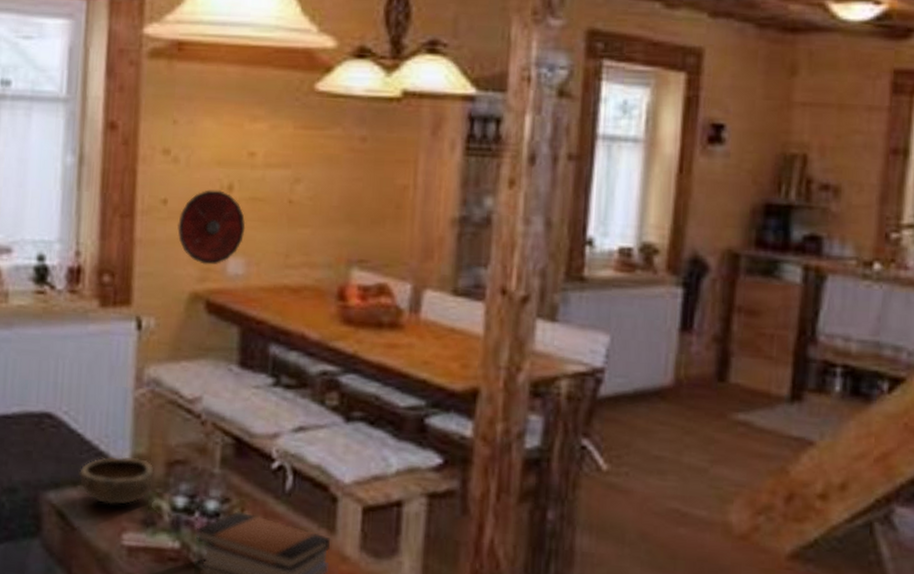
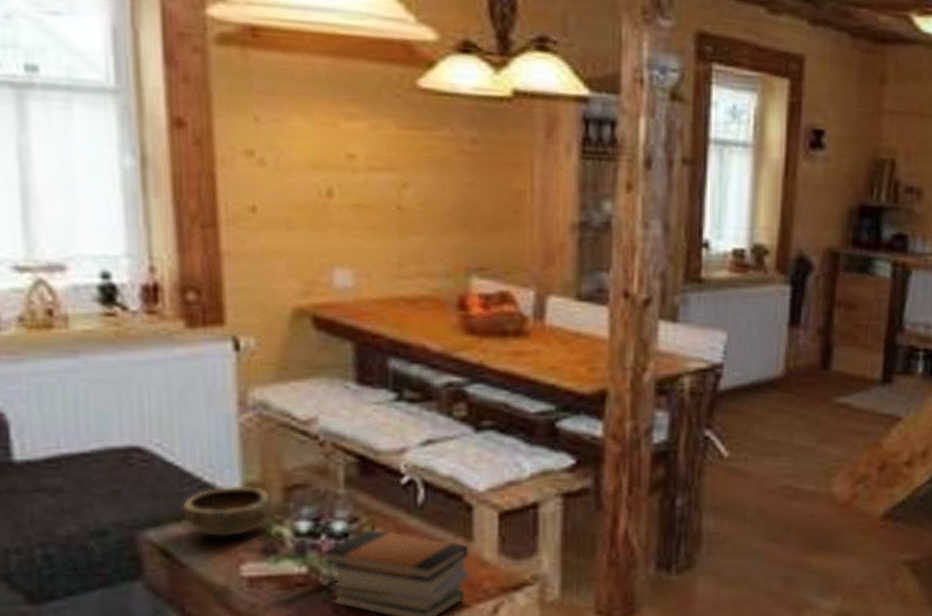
round shield: present [177,190,246,265] -> none [271,195,351,278]

